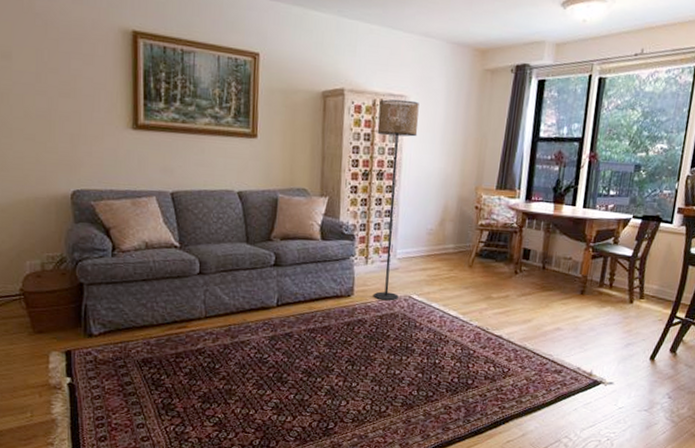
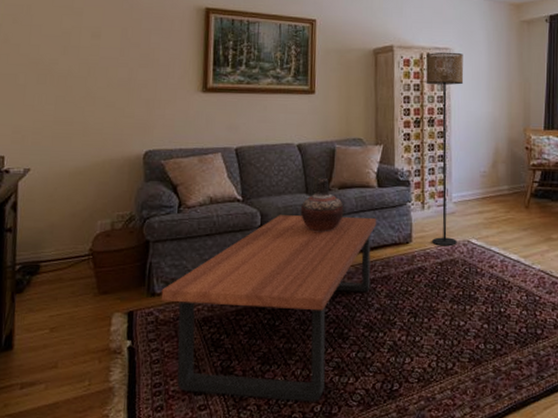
coffee table: none [98,263,319,437] -> present [161,215,377,402]
vase: none [240,227,286,281] -> present [300,177,344,231]

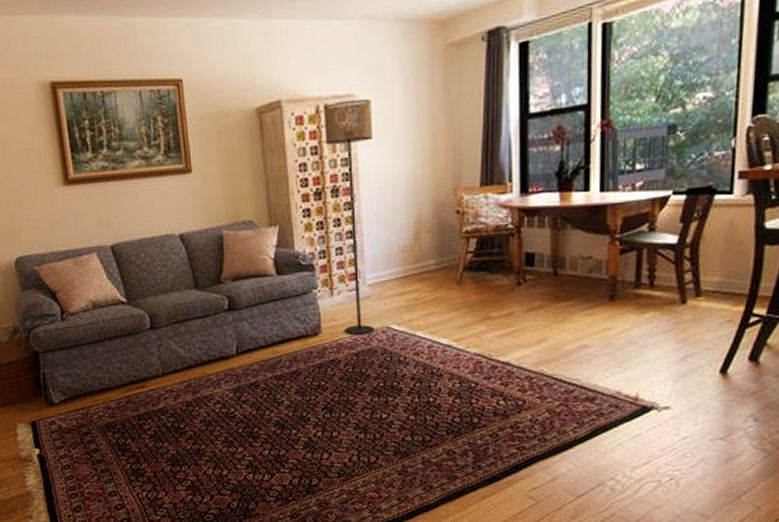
coffee table: present [161,215,377,402] -> none [59,309,280,499]
vase: present [300,177,344,231] -> none [191,269,241,329]

